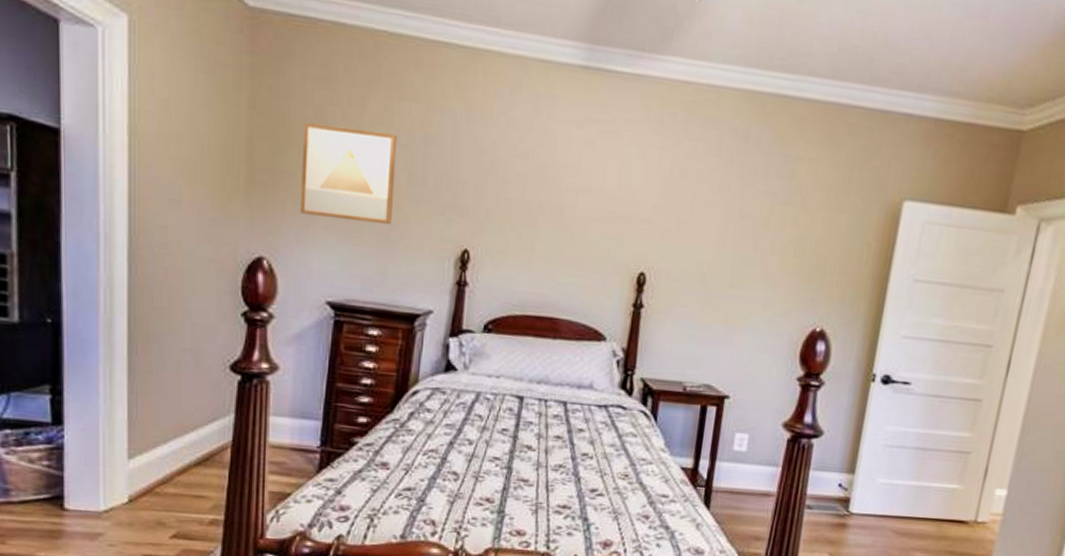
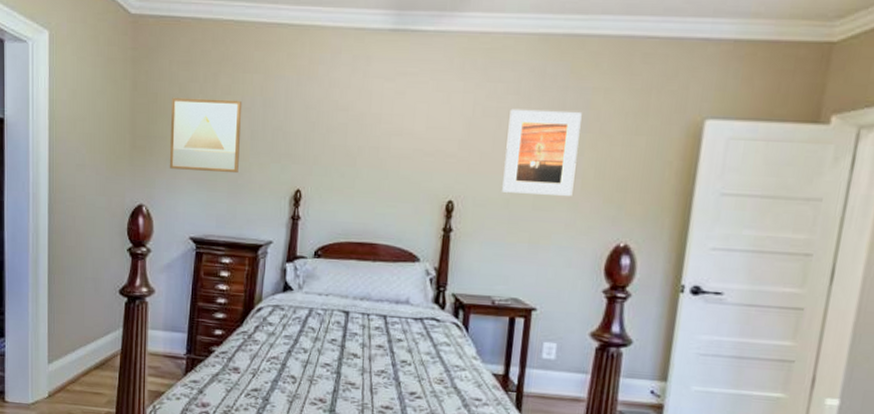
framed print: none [698,172,785,274] -> present [502,108,582,196]

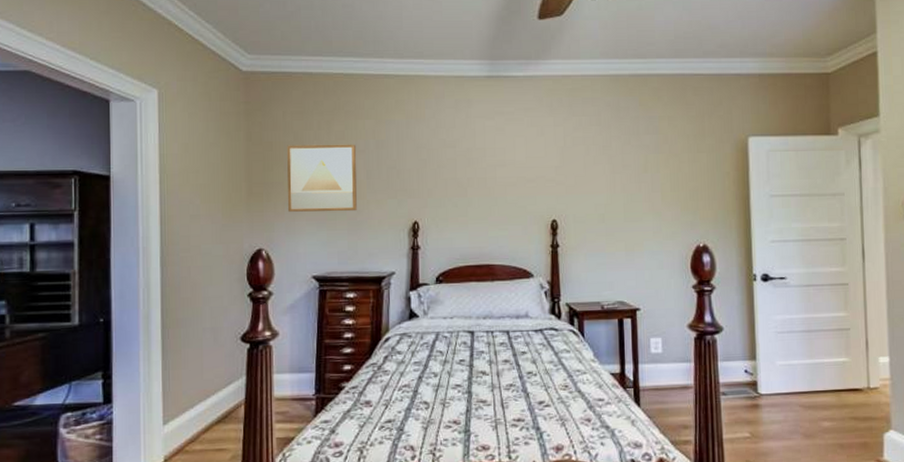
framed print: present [502,108,582,196] -> none [595,136,655,209]

